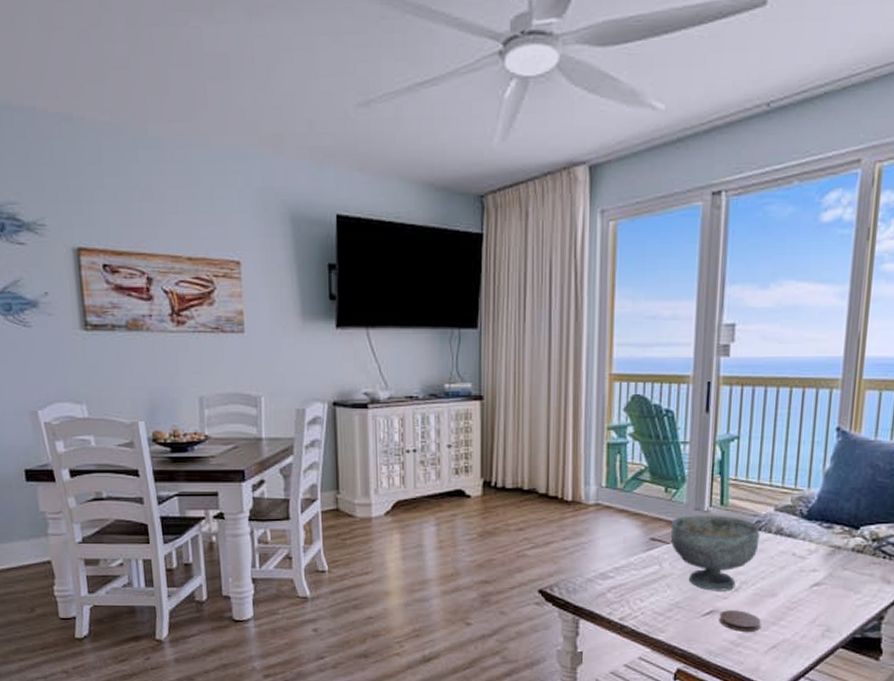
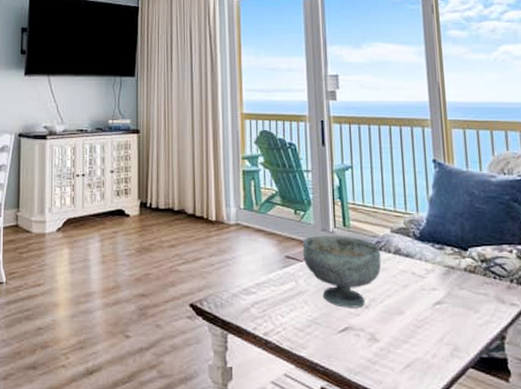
coaster: present [719,610,761,632] -> none [354,327,393,350]

